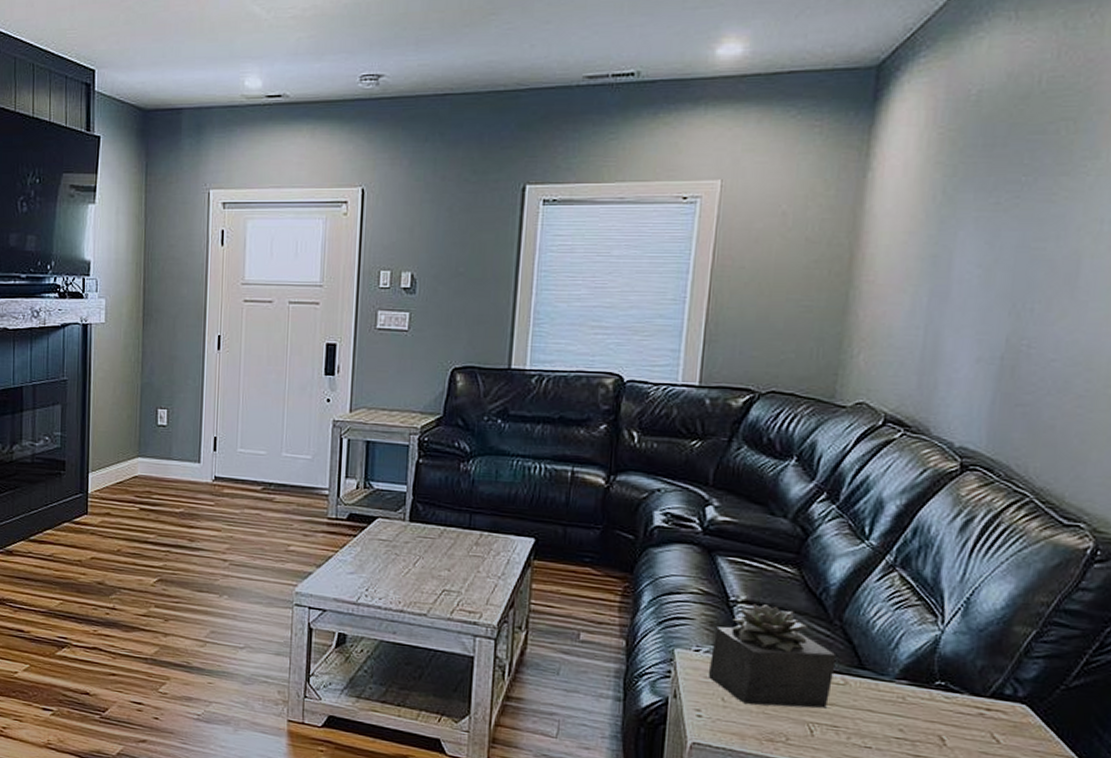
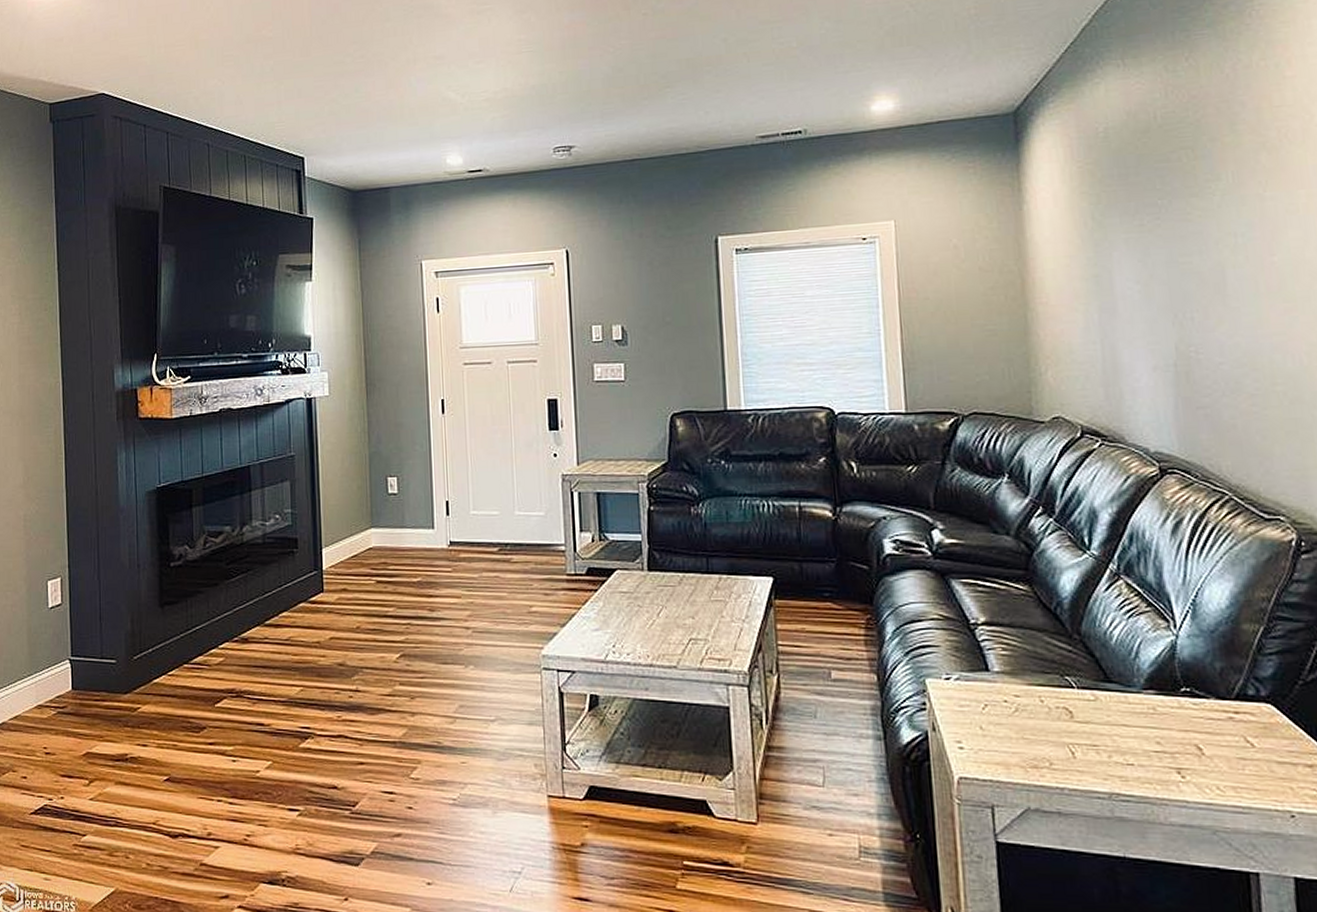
succulent plant: present [707,604,837,709] -> none [961,625,1084,731]

